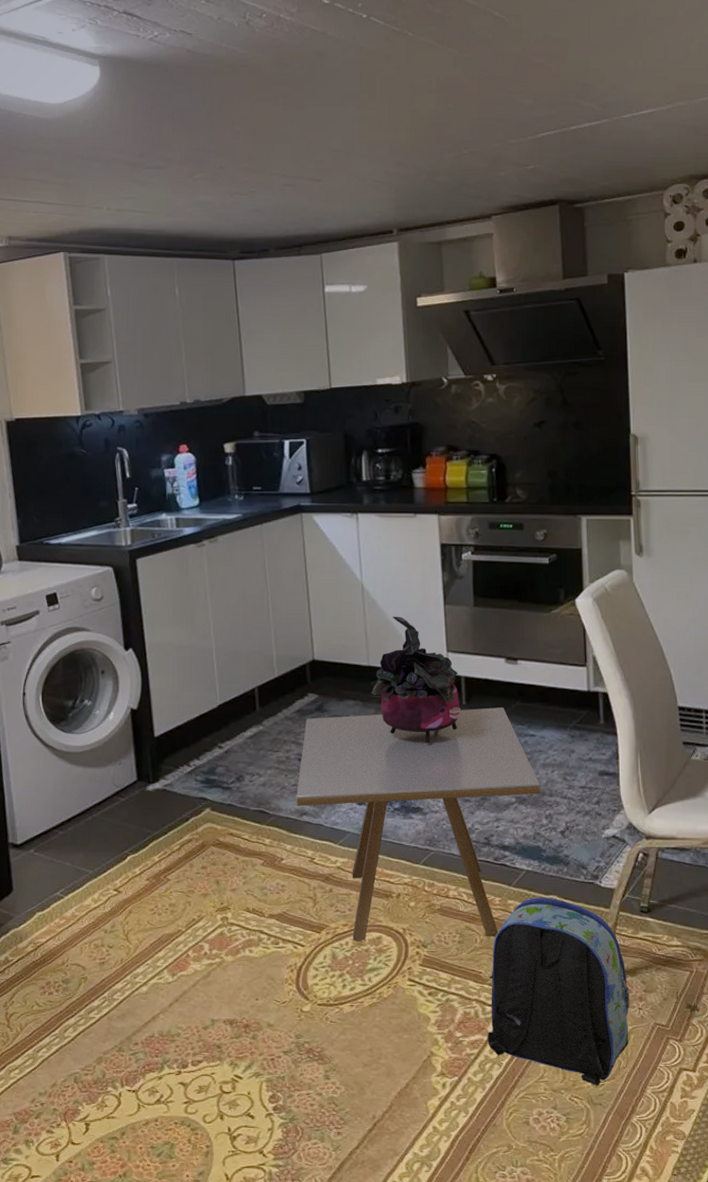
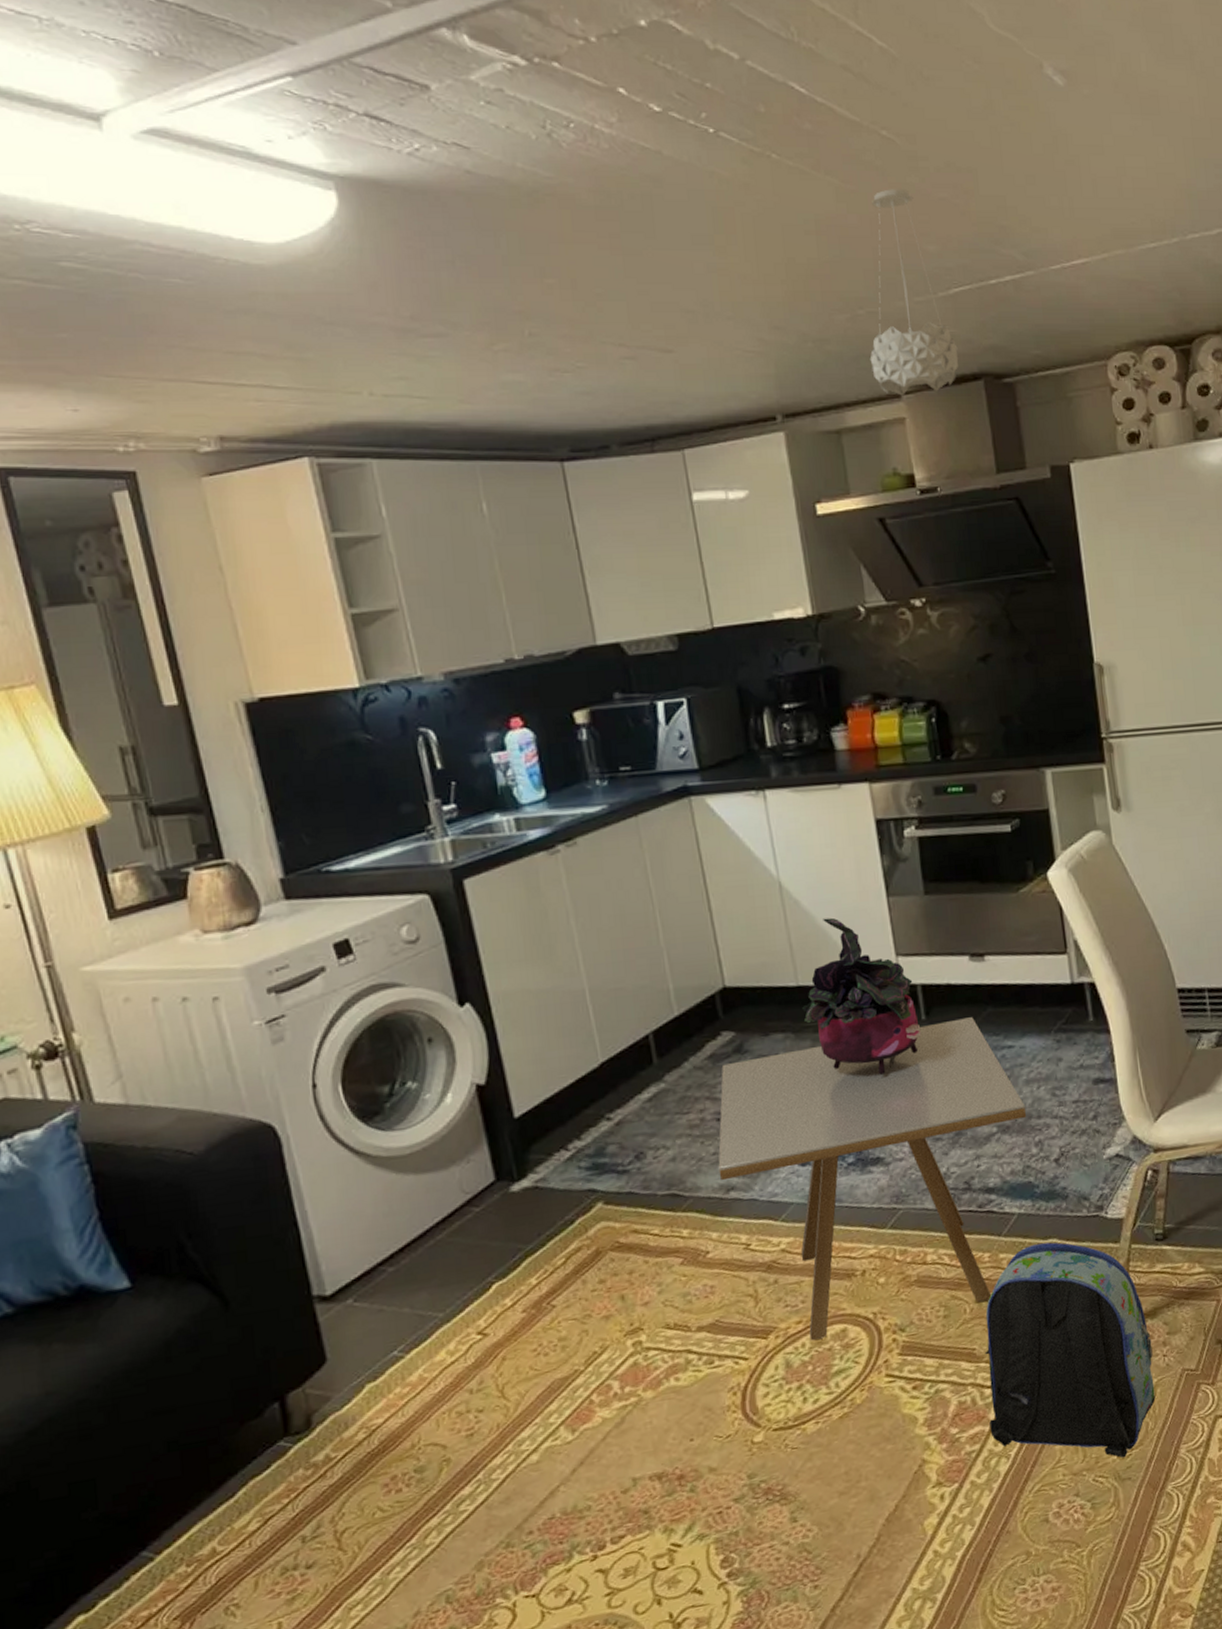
pendant light: none [469,56,540,216] -> present [869,188,959,396]

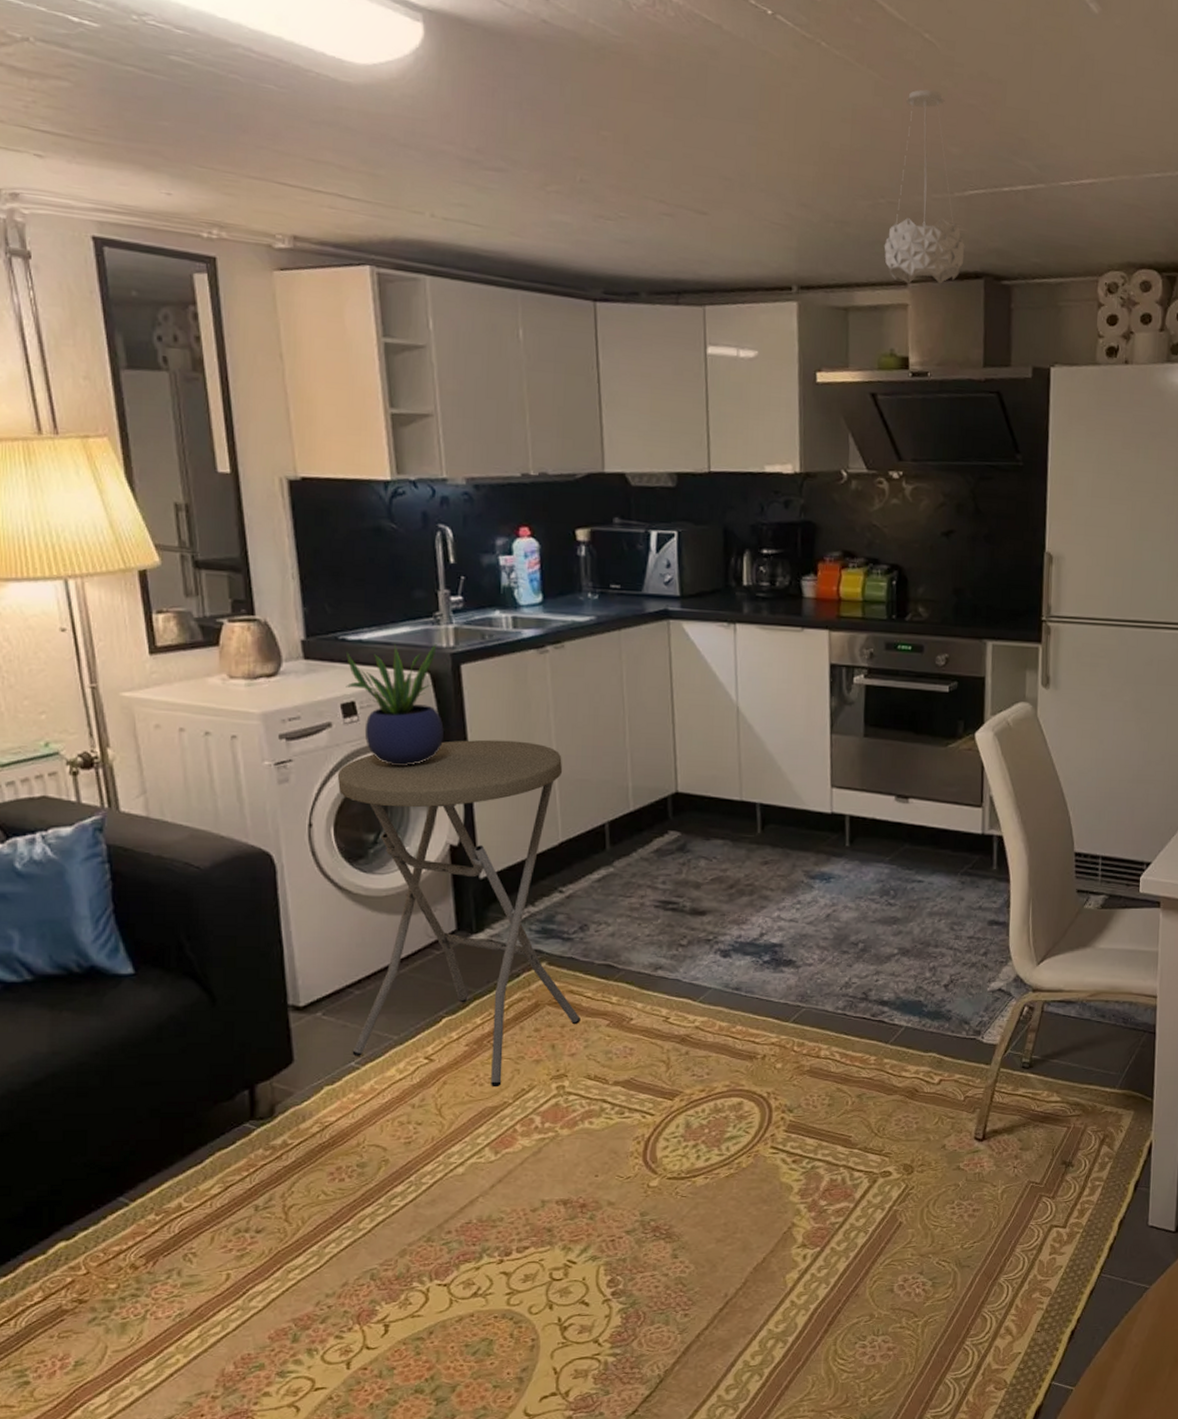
potted plant: none [333,861,454,1004] -> present [346,644,444,765]
side table: none [338,955,650,1356] -> present [337,739,581,1088]
side table: present [718,1017,1026,1340] -> none [650,850,925,1107]
potted plant: present [802,917,922,1075] -> none [742,745,844,889]
backpack: present [985,1242,1156,1458] -> none [854,1056,1006,1248]

